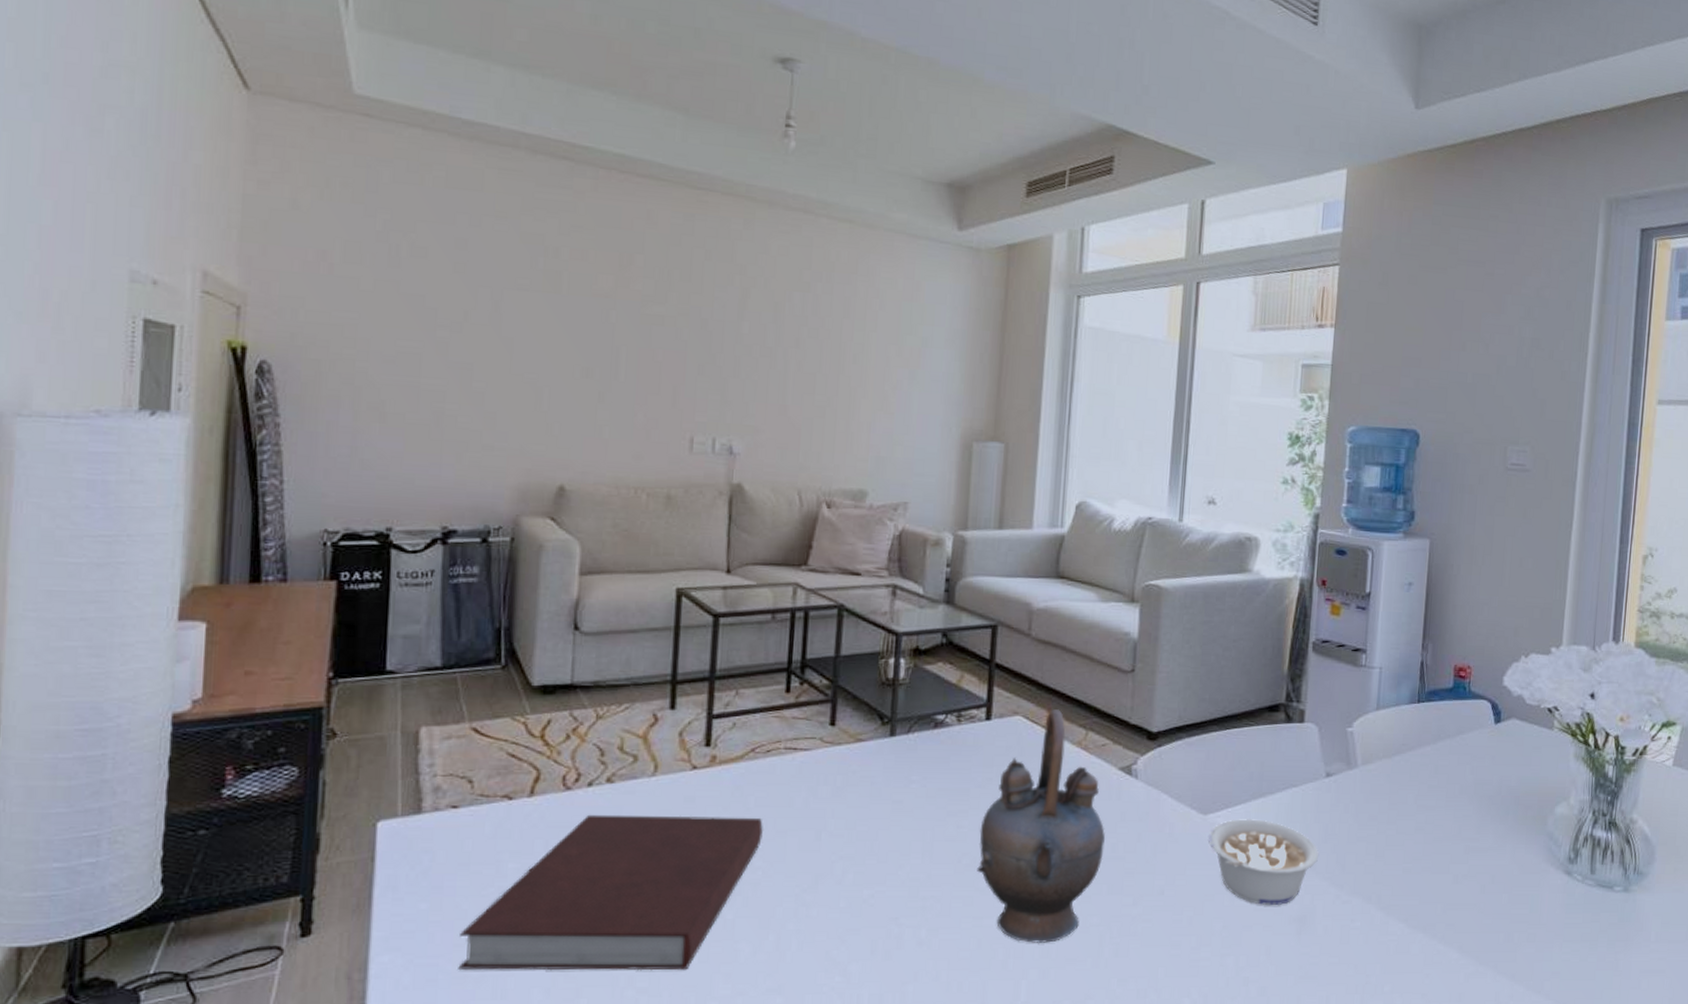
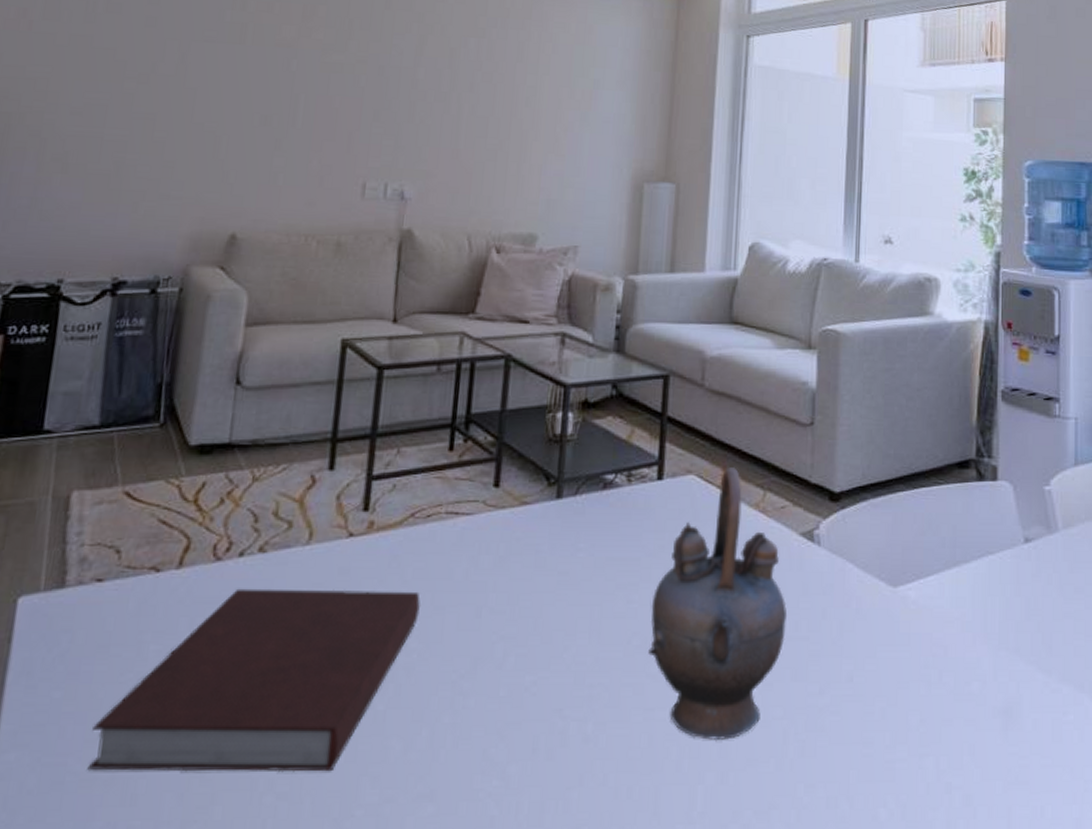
legume: present [1207,818,1318,906] -> none [898,590,1021,696]

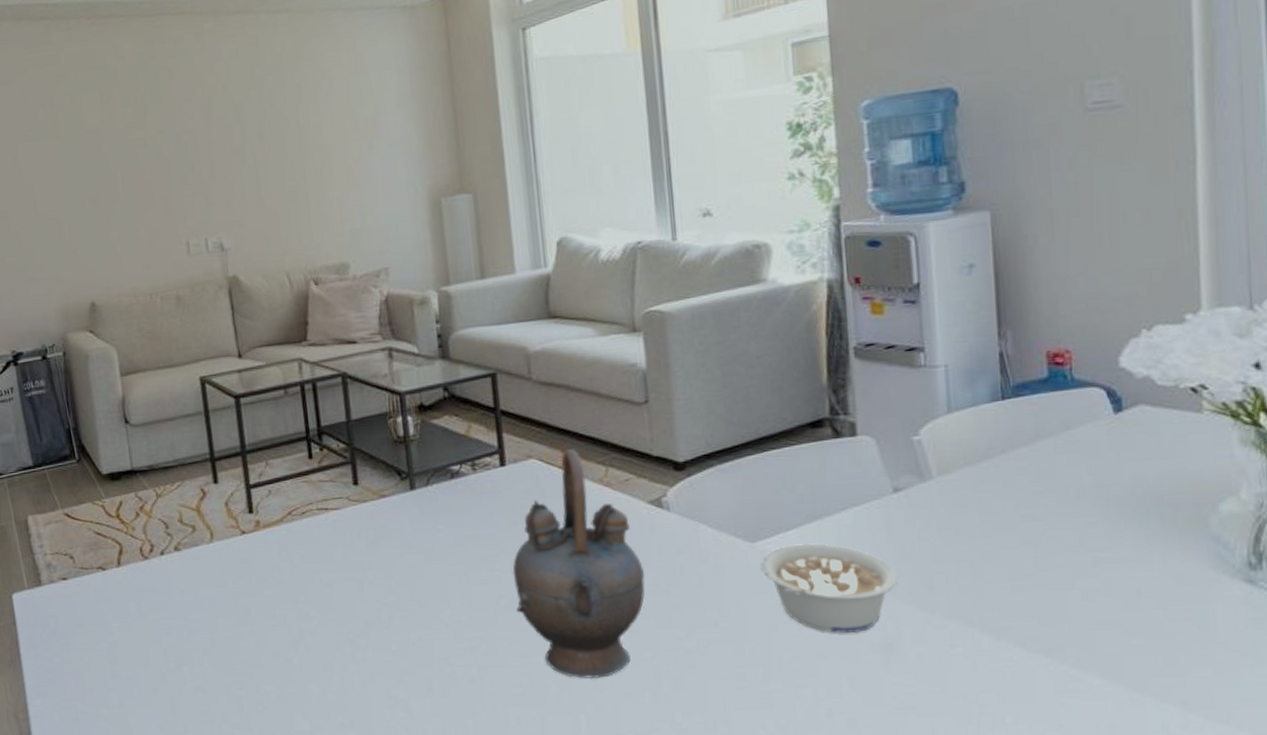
notebook: present [87,588,421,773] -> none [88,573,313,710]
legume: none [898,590,1021,696] -> present [759,542,898,634]

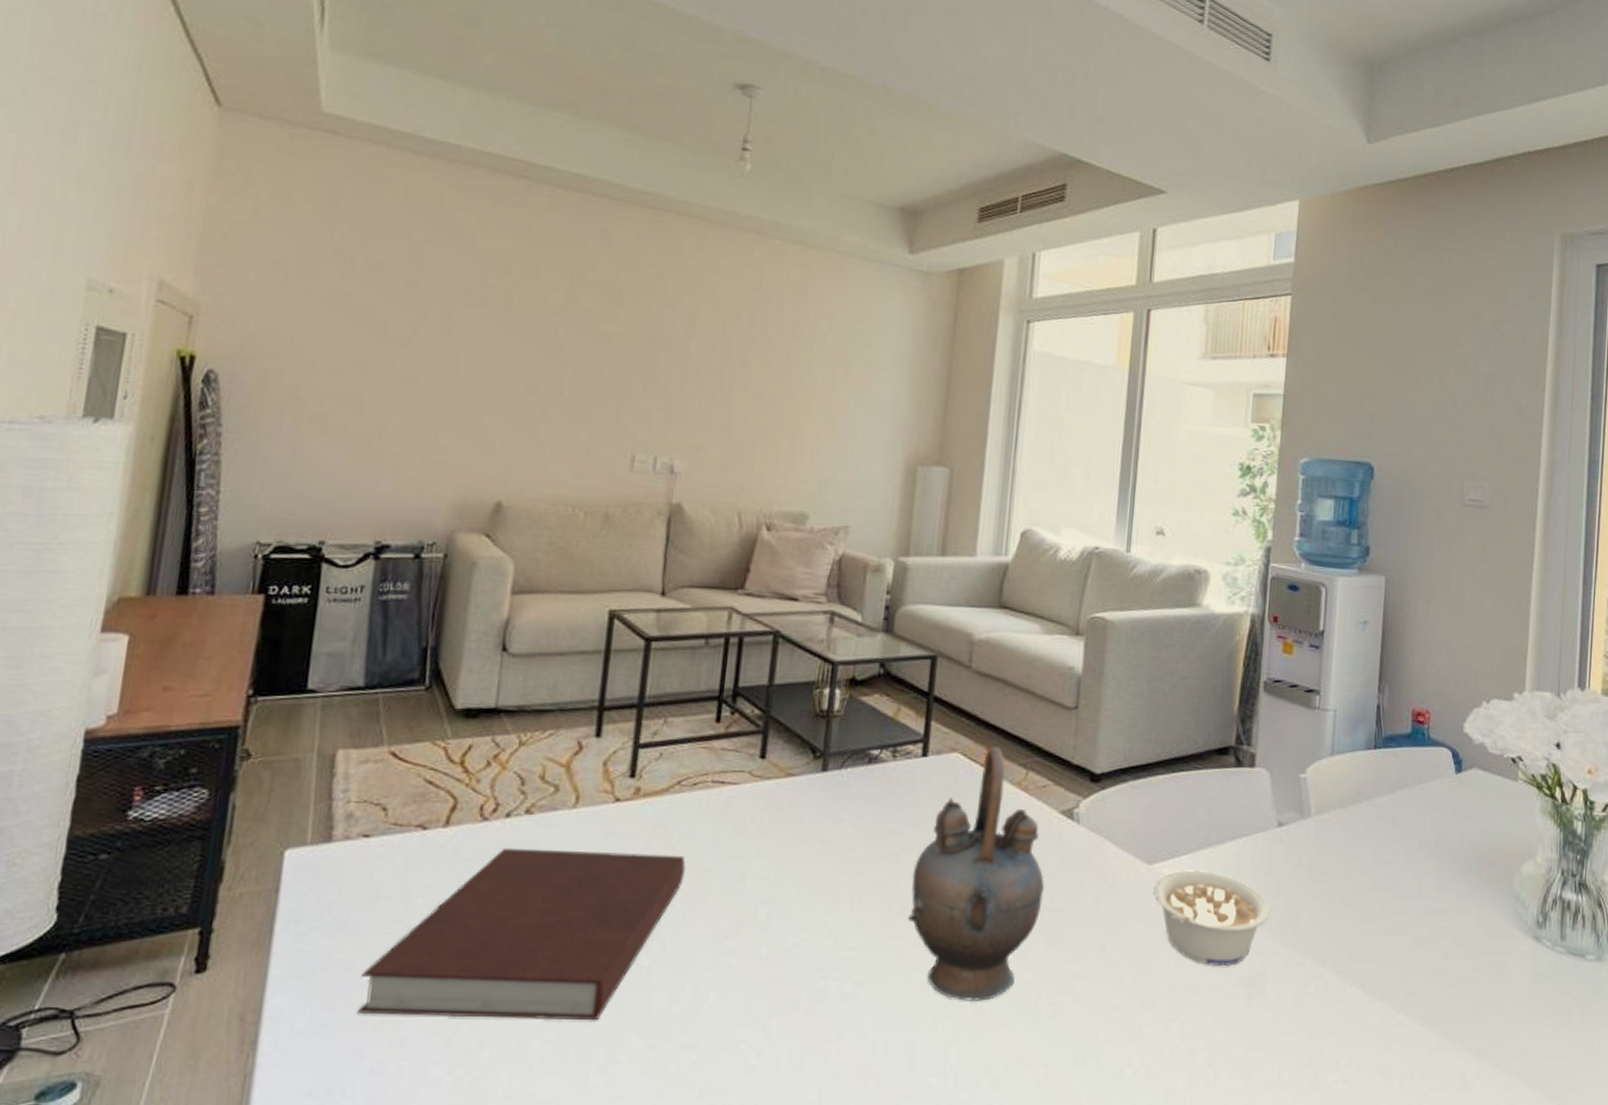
notebook: none [88,573,313,710] -> present [357,847,687,1021]

